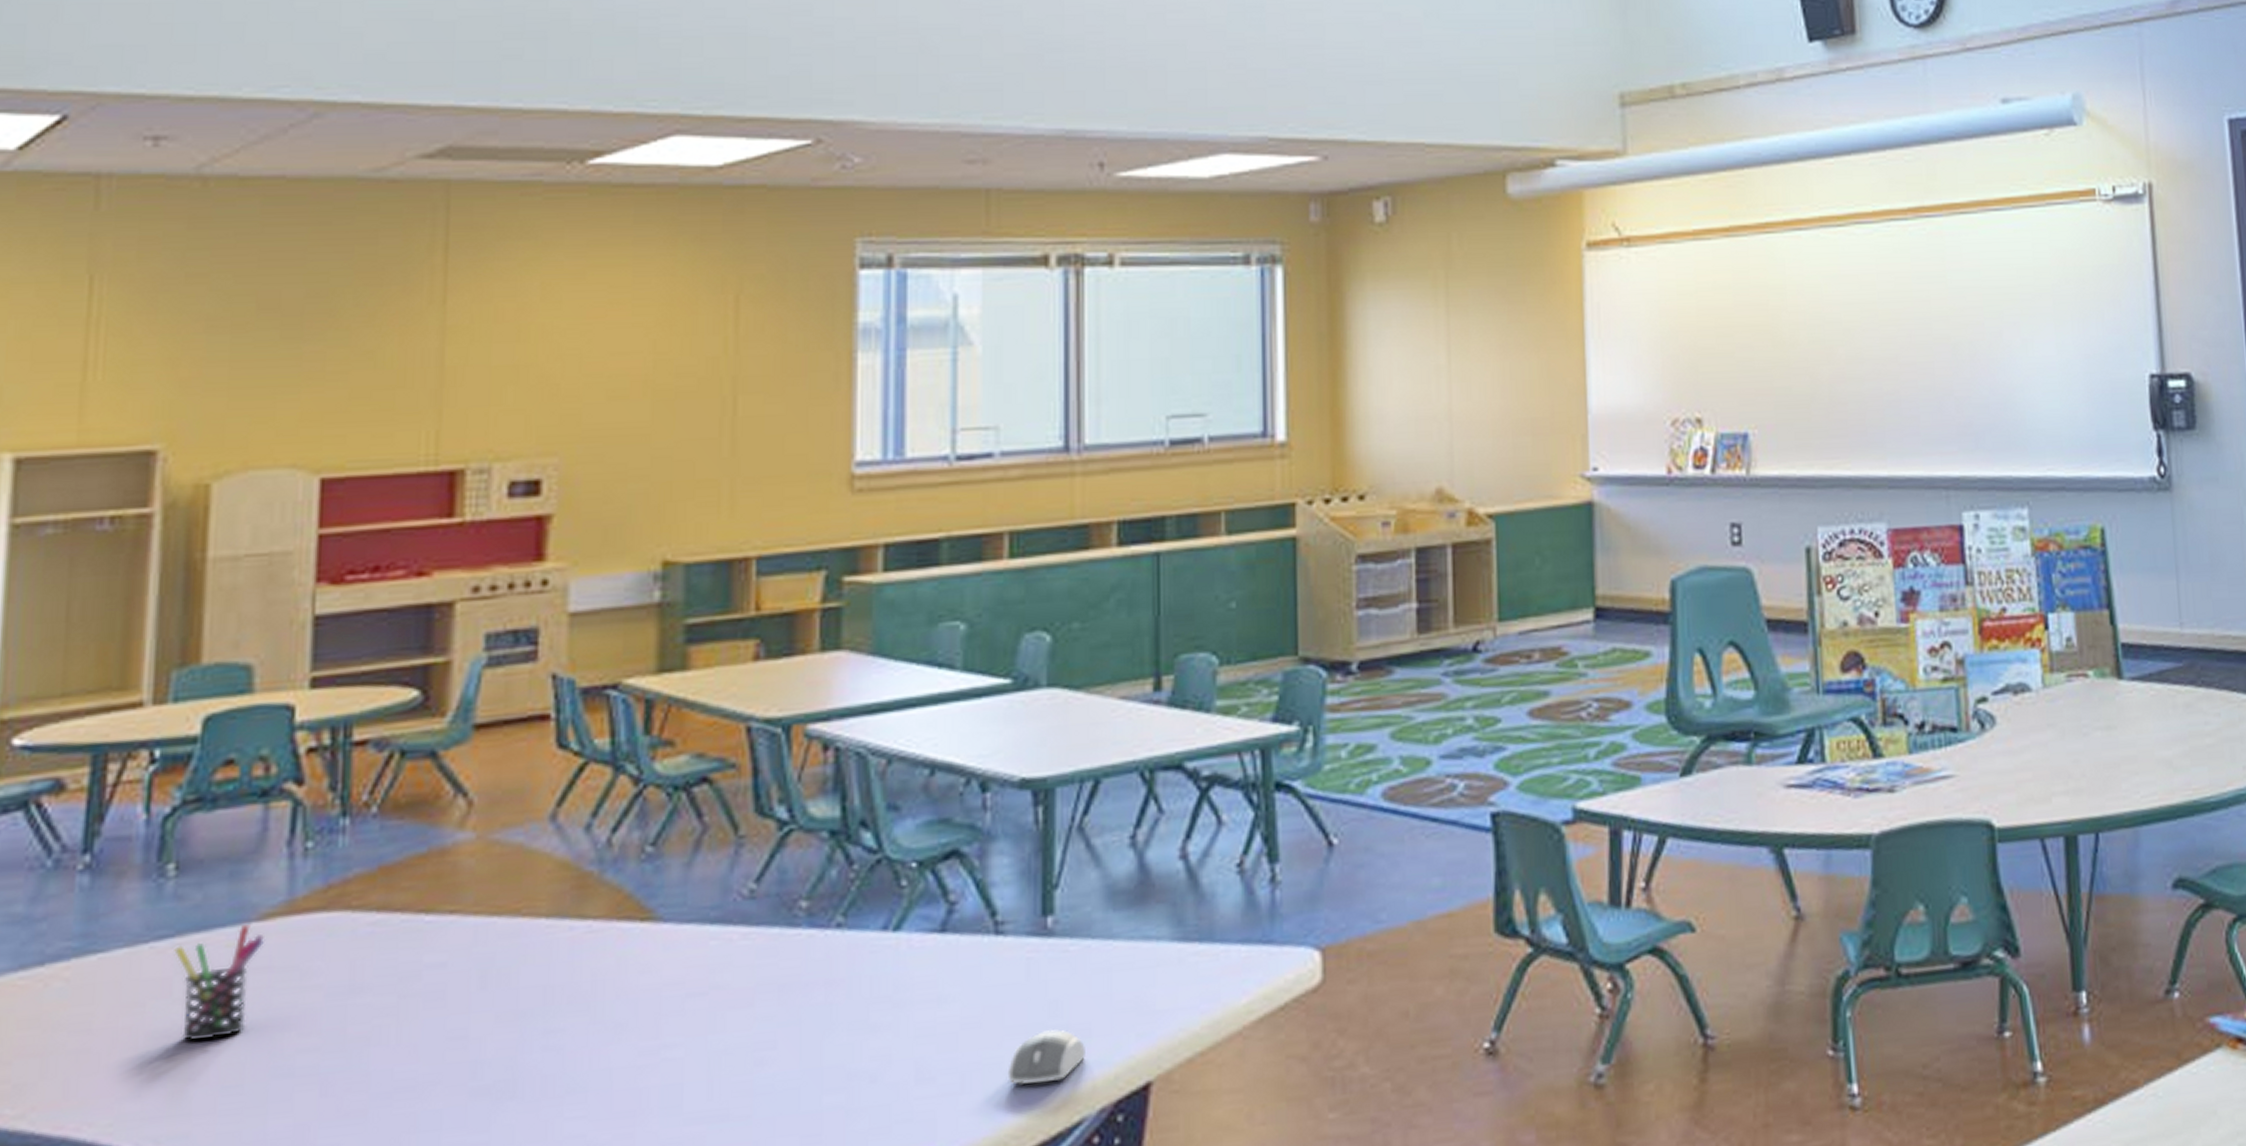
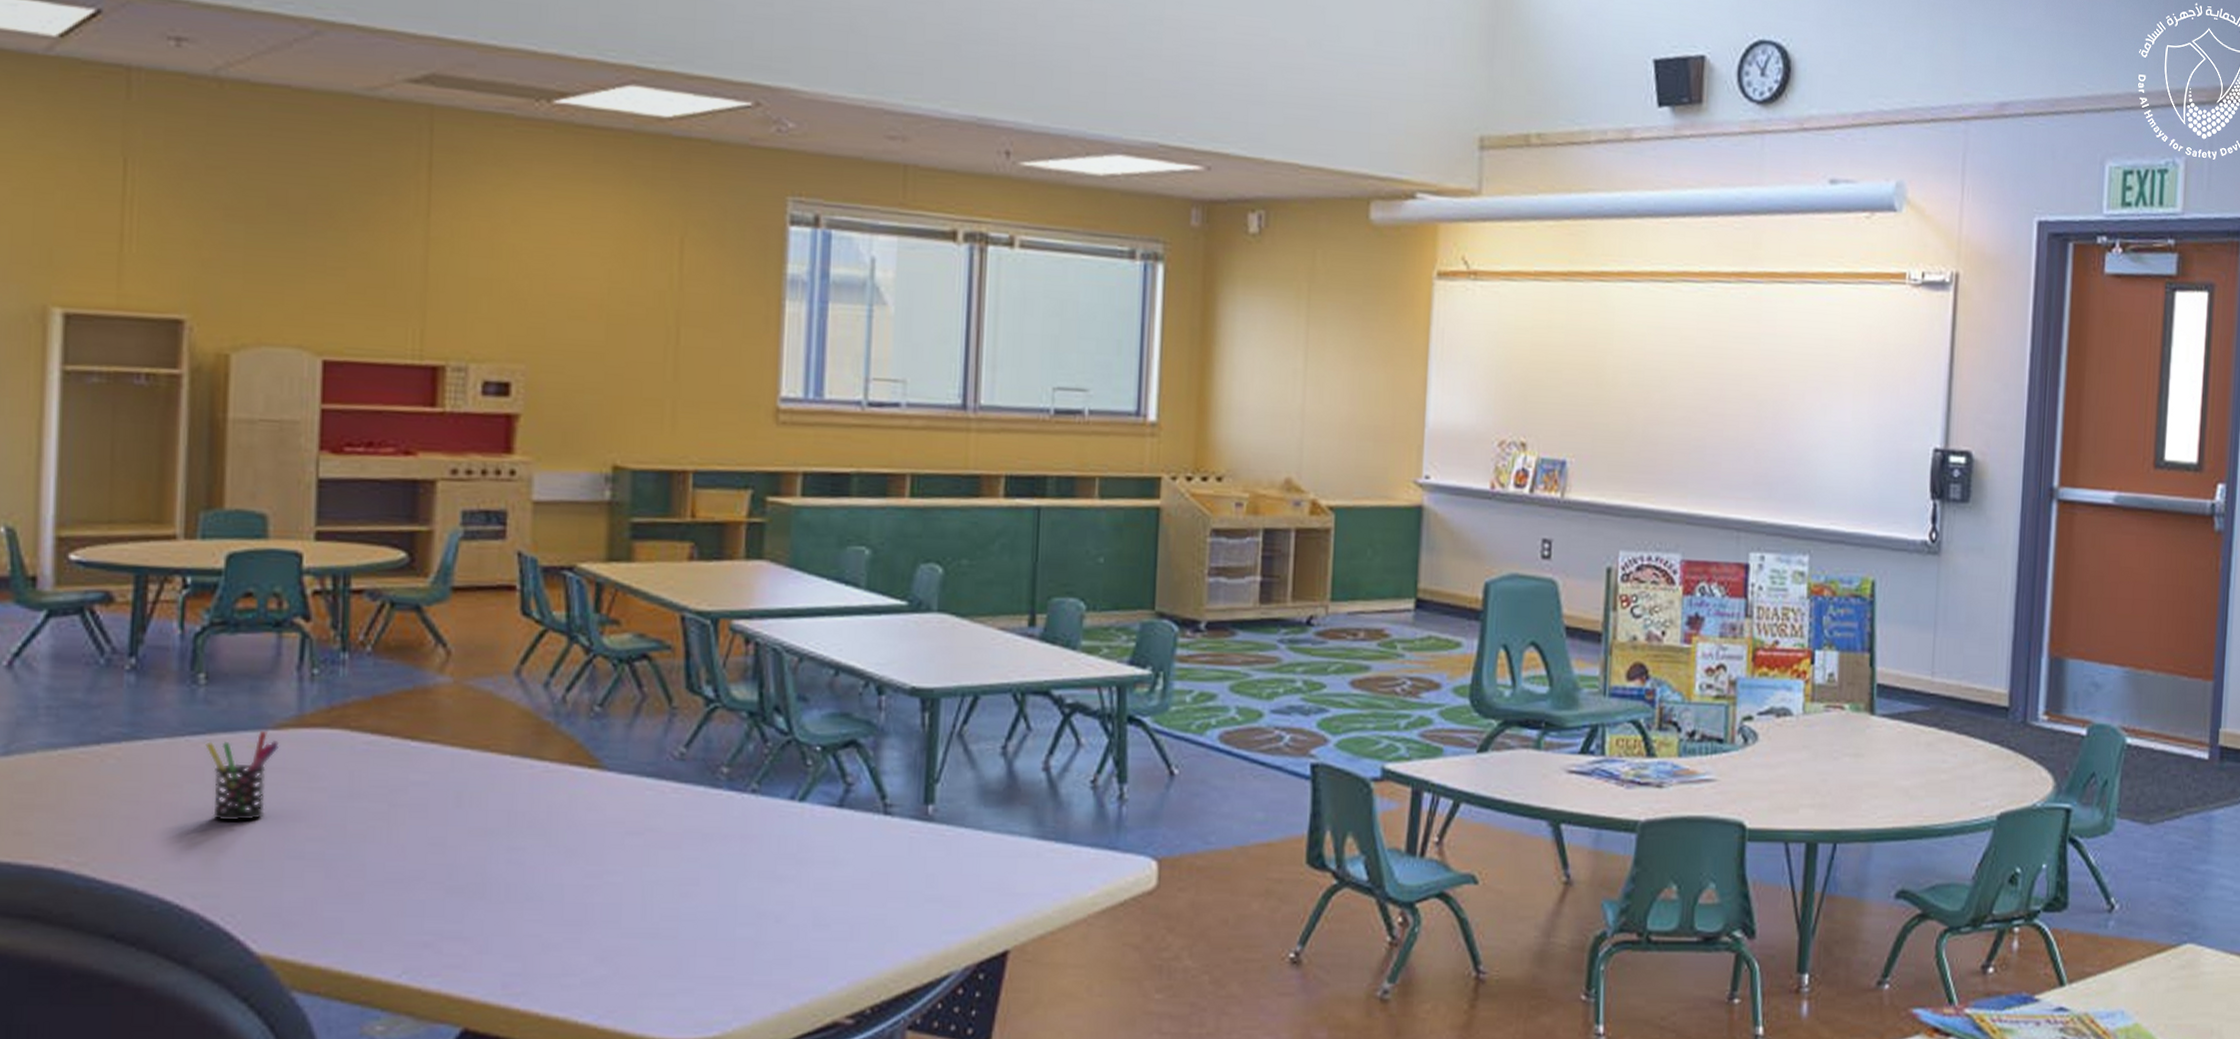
computer mouse: present [1007,1029,1085,1084] -> none [889,898,955,939]

